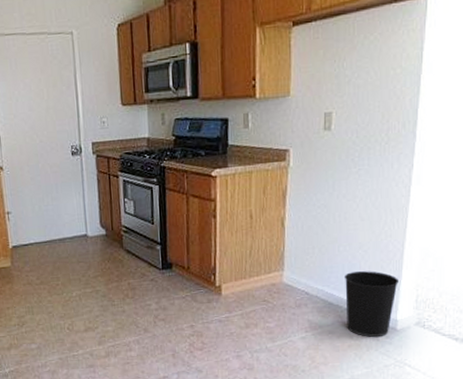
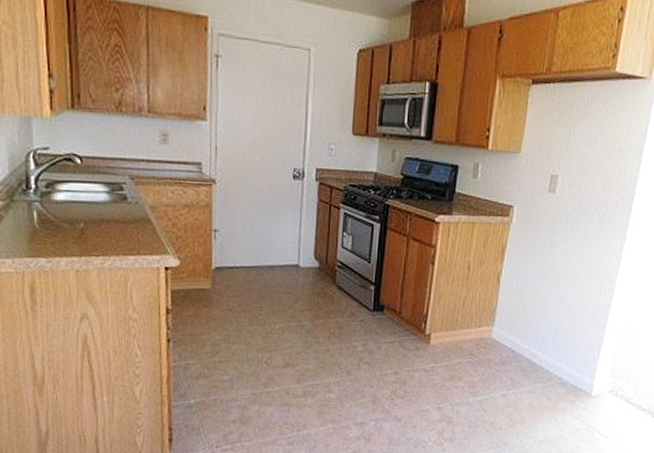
wastebasket: present [344,271,398,337] -> none [546,335,599,401]

